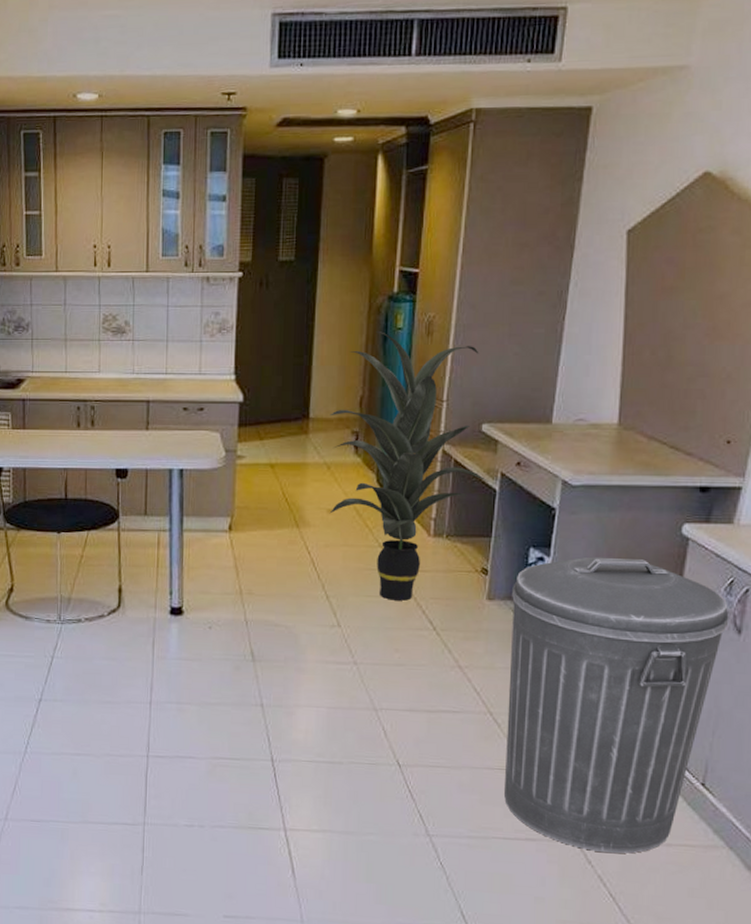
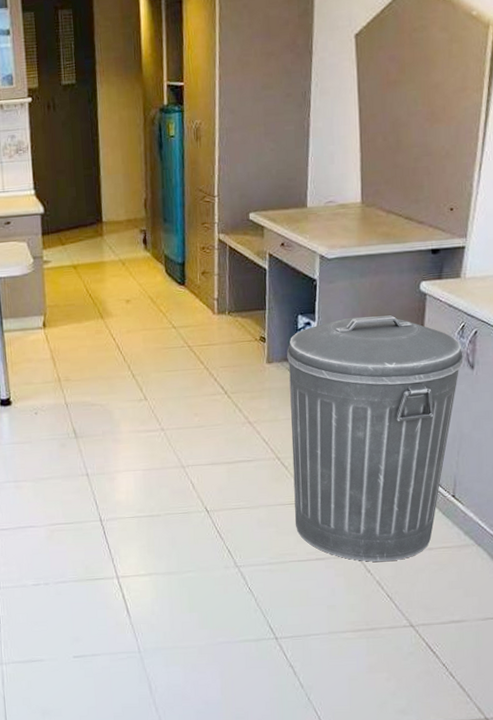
indoor plant: present [329,332,489,601] -> none [120,140,259,373]

